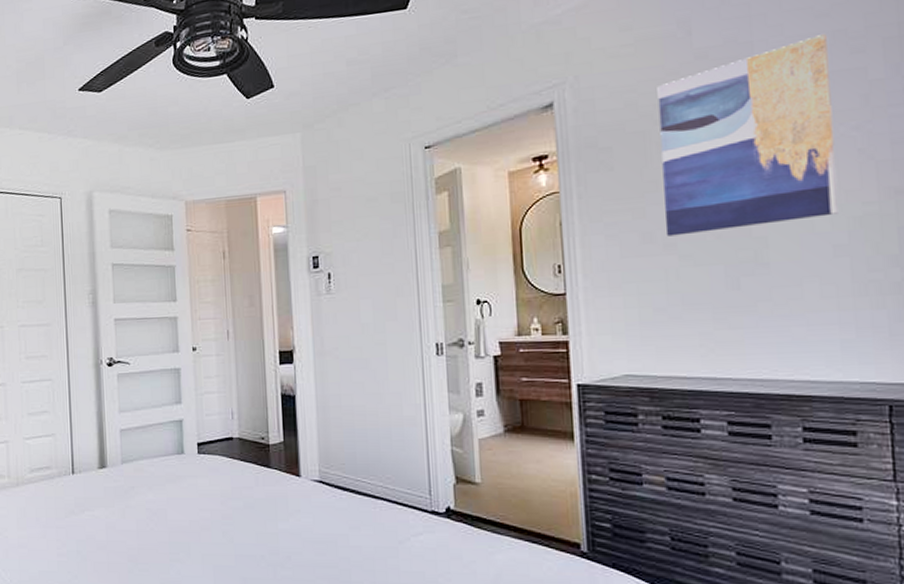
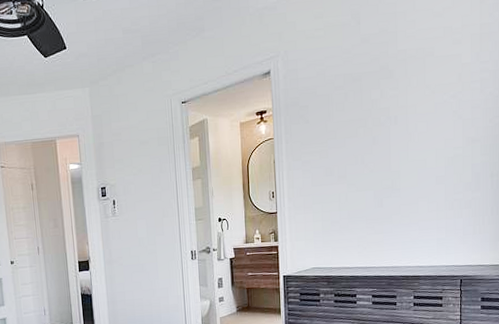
wall art: present [657,34,838,236] -> none [337,29,441,171]

